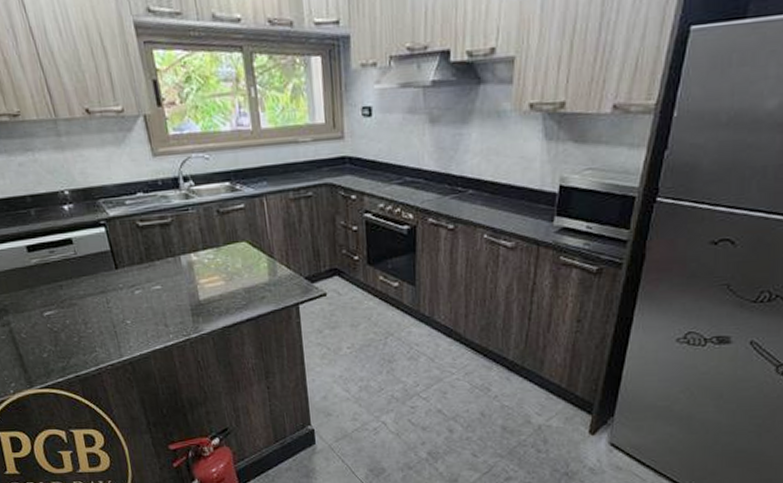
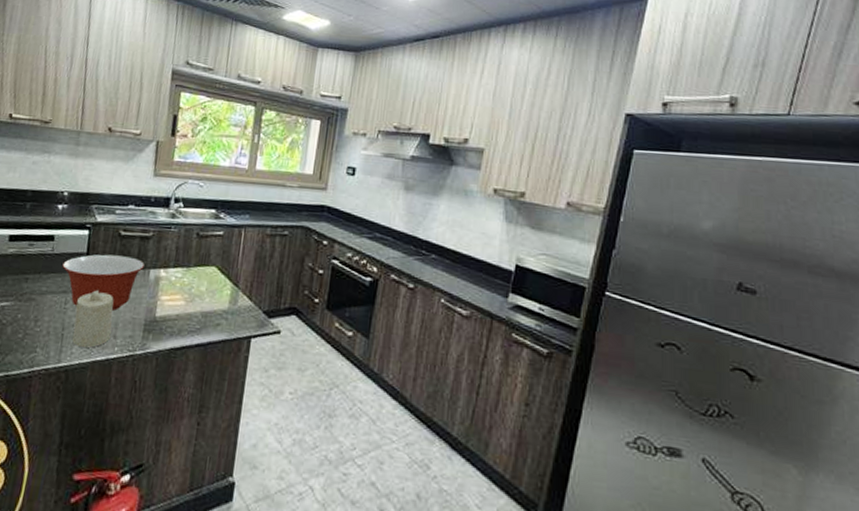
mixing bowl: none [90,246,173,304] -> present [62,254,145,312]
candle: none [117,284,163,341] -> present [72,289,114,349]

